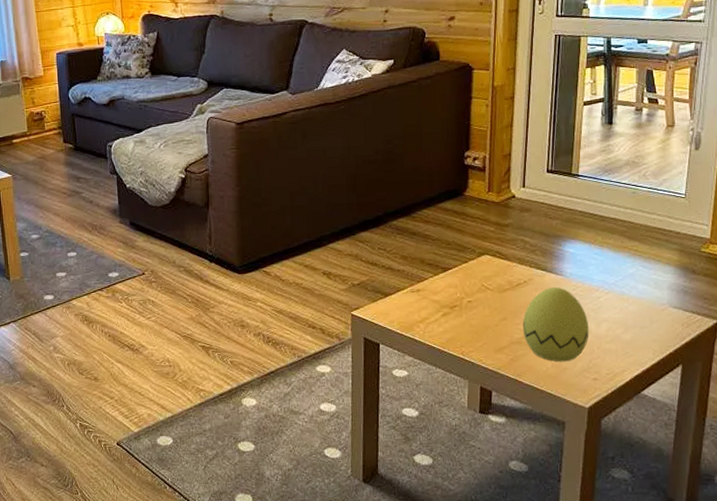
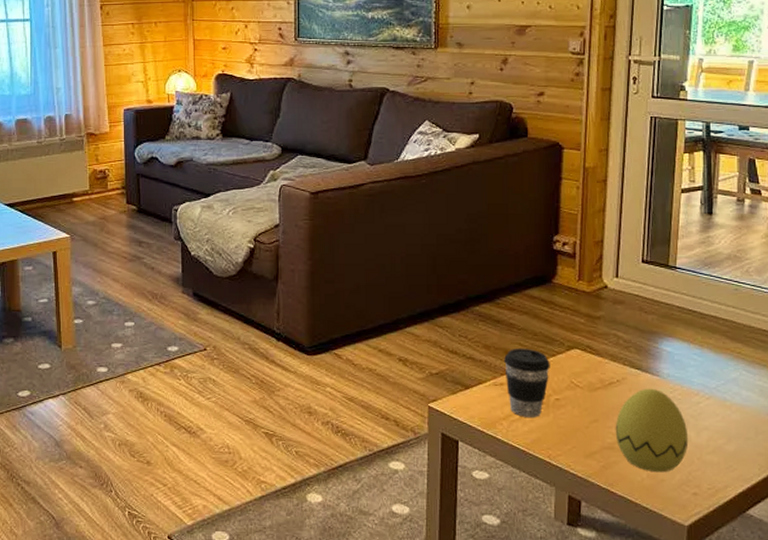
coffee cup: none [420,256,463,319] -> present [504,348,550,417]

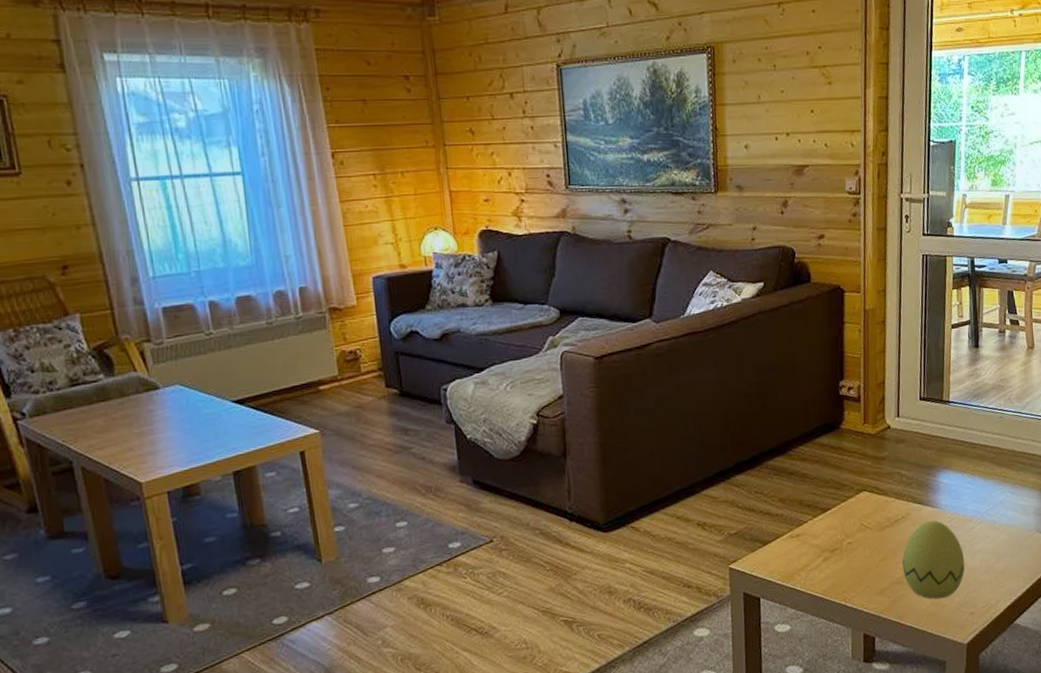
coffee cup: present [504,348,550,417] -> none [799,496,842,565]

